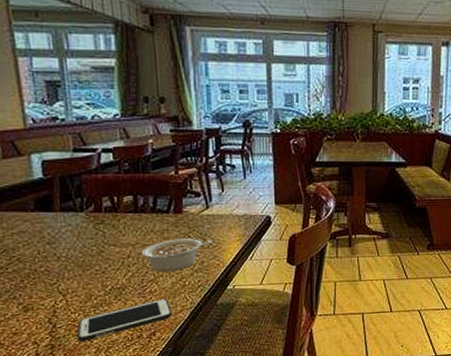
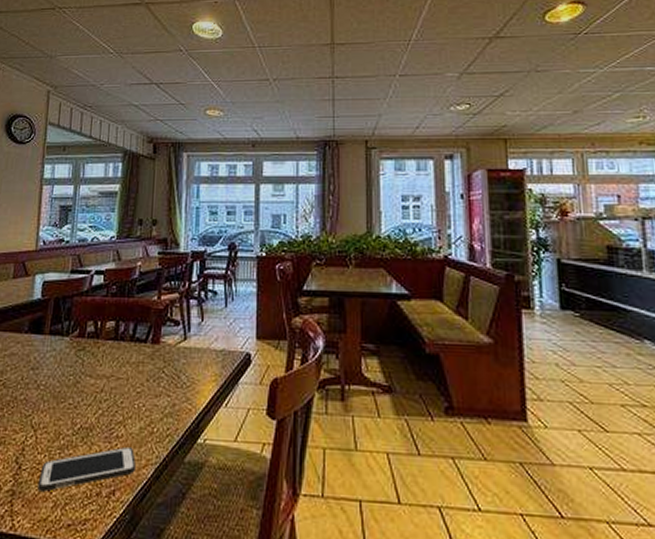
legume: present [141,238,213,273] -> none [114,374,187,414]

